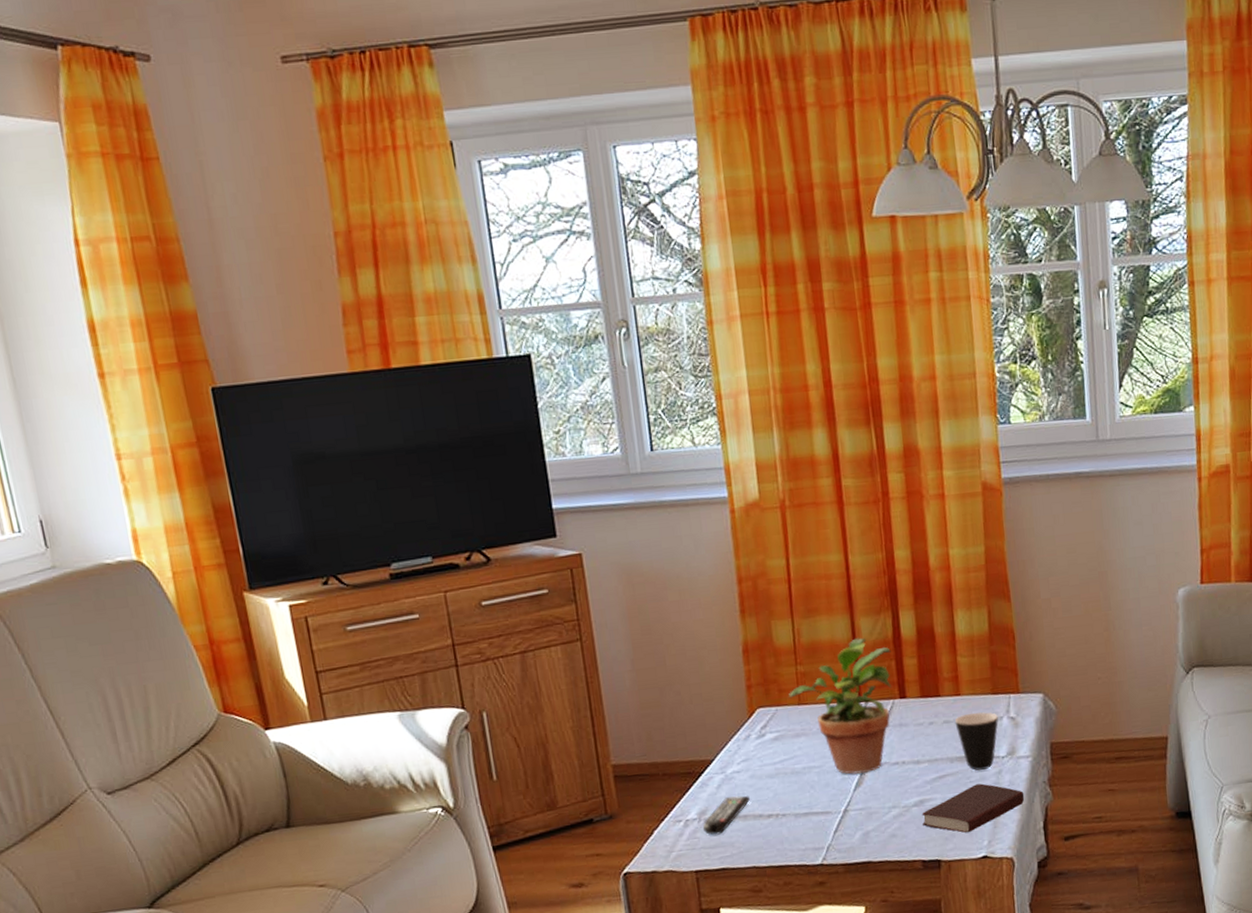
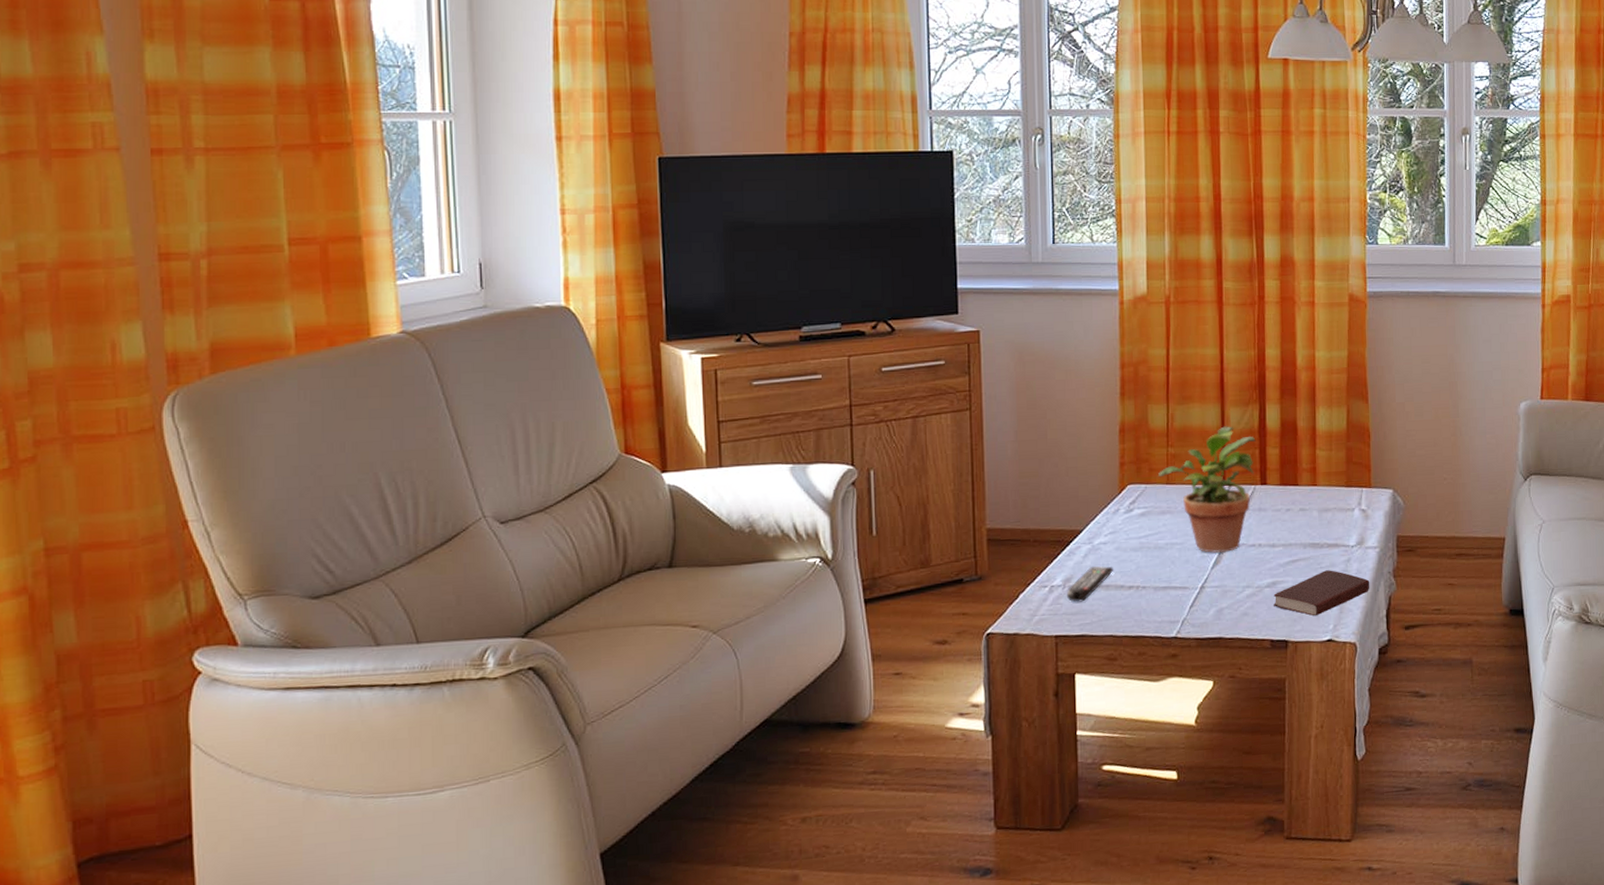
mug: present [954,712,999,771] -> none [1310,502,1350,557]

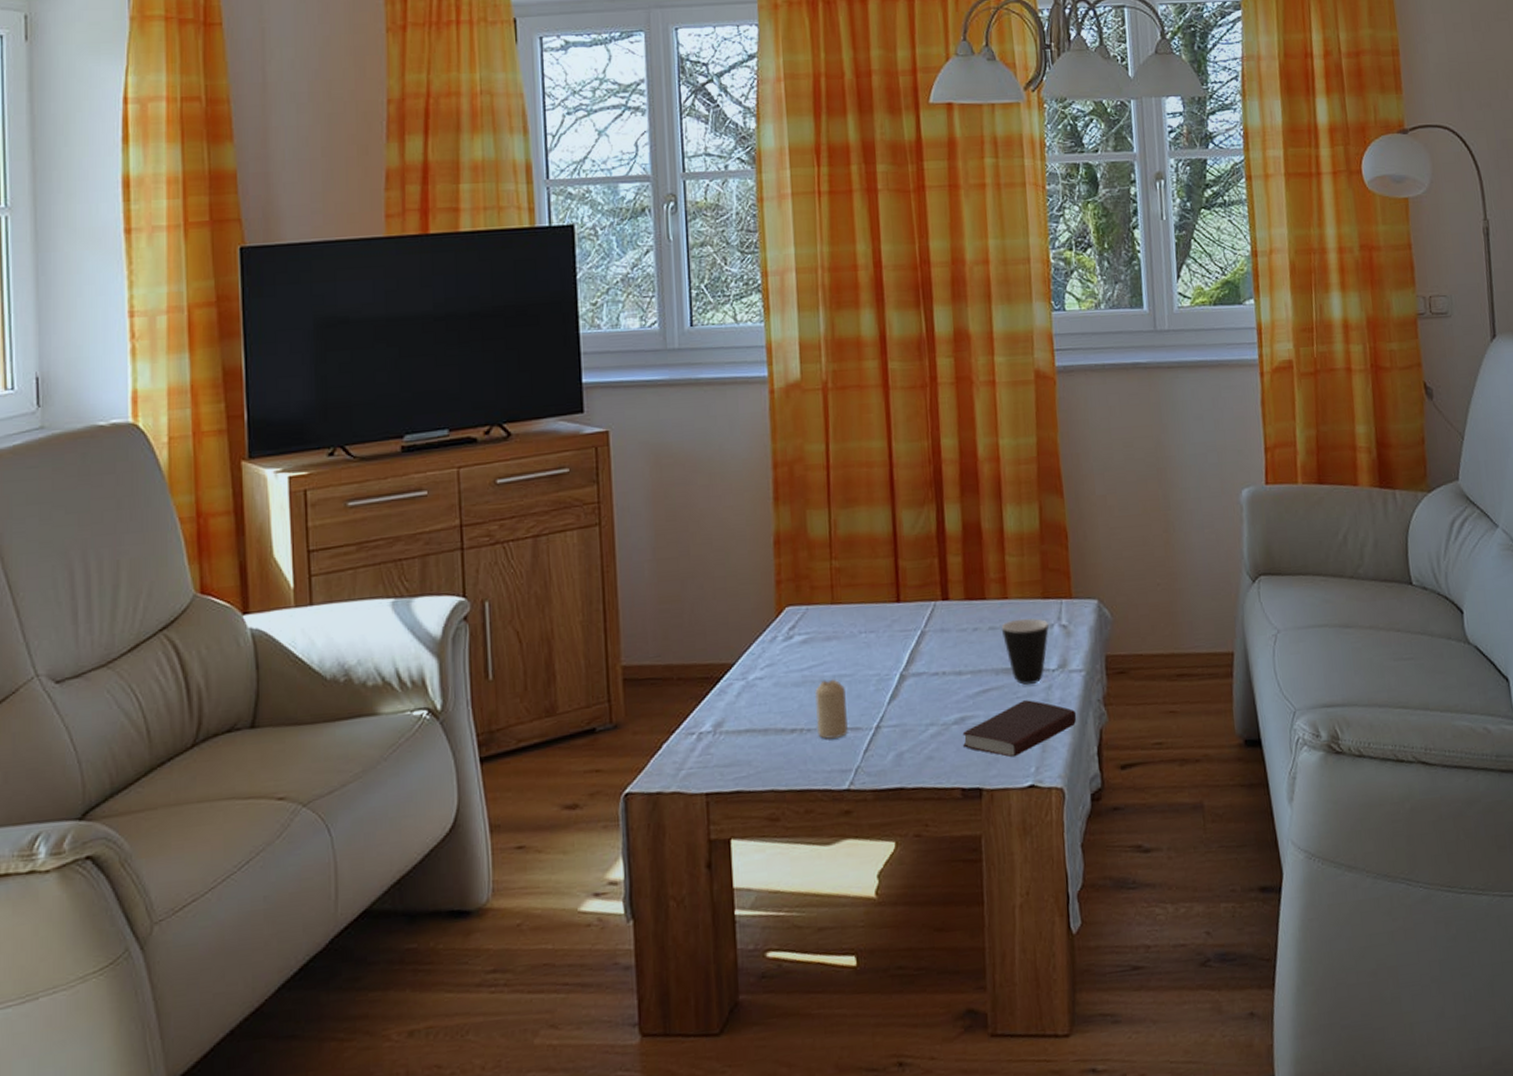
remote control: present [1066,566,1114,602] -> none [717,706,773,752]
candle: none [1150,546,1178,595] -> present [815,679,849,739]
potted plant: present [1158,426,1256,554] -> none [821,531,934,686]
mug: none [1310,502,1350,557] -> present [1001,618,1049,685]

